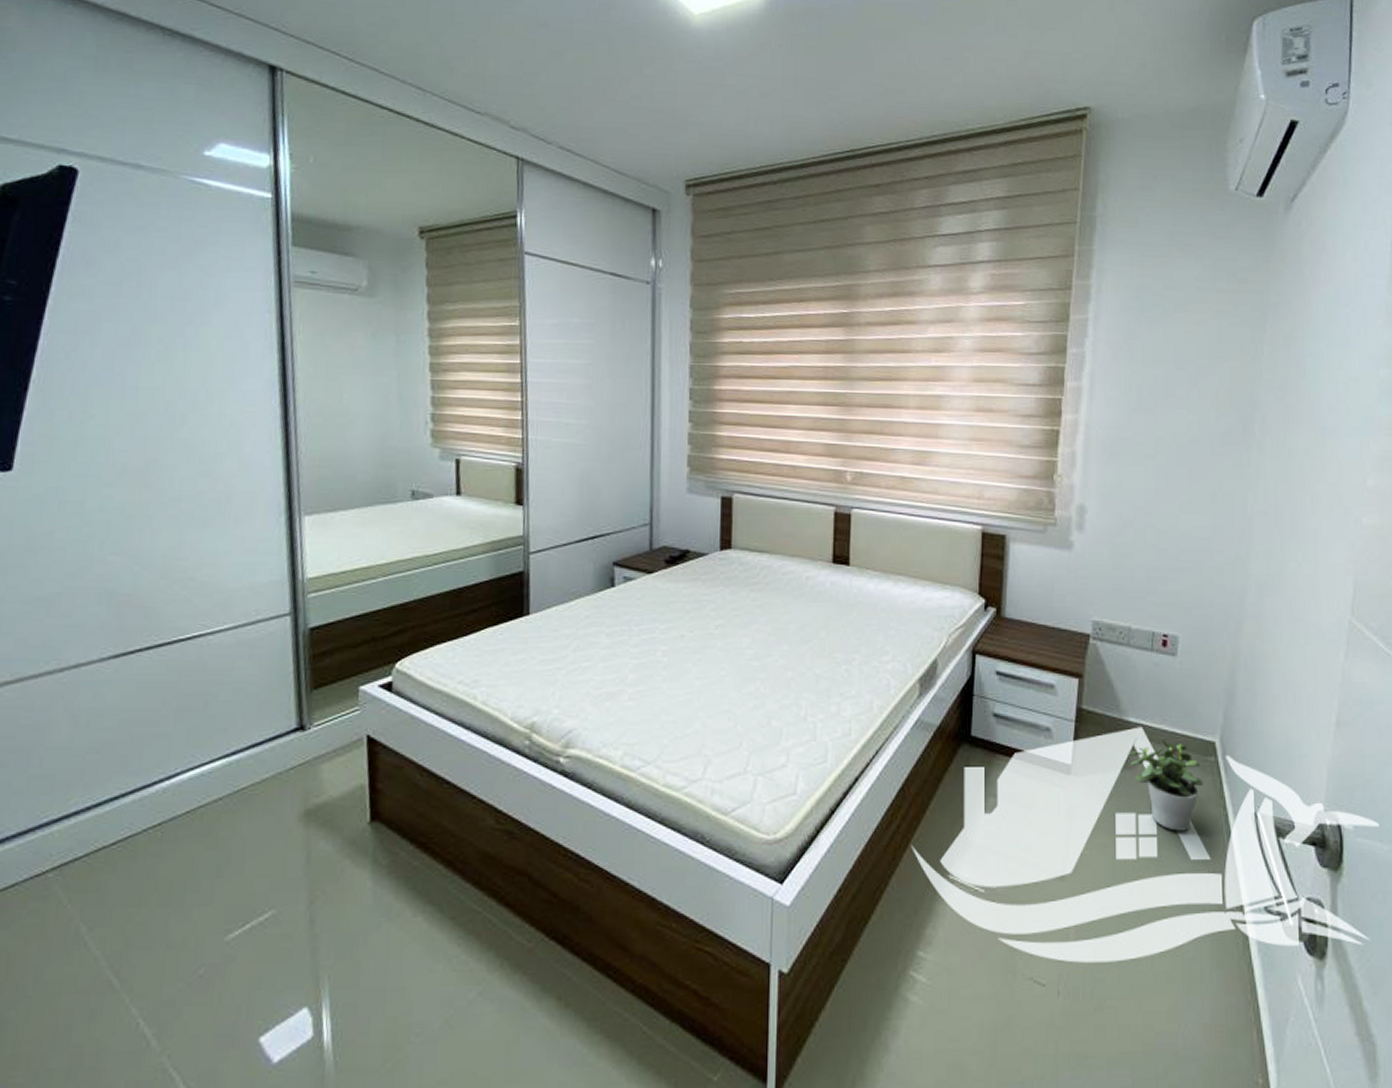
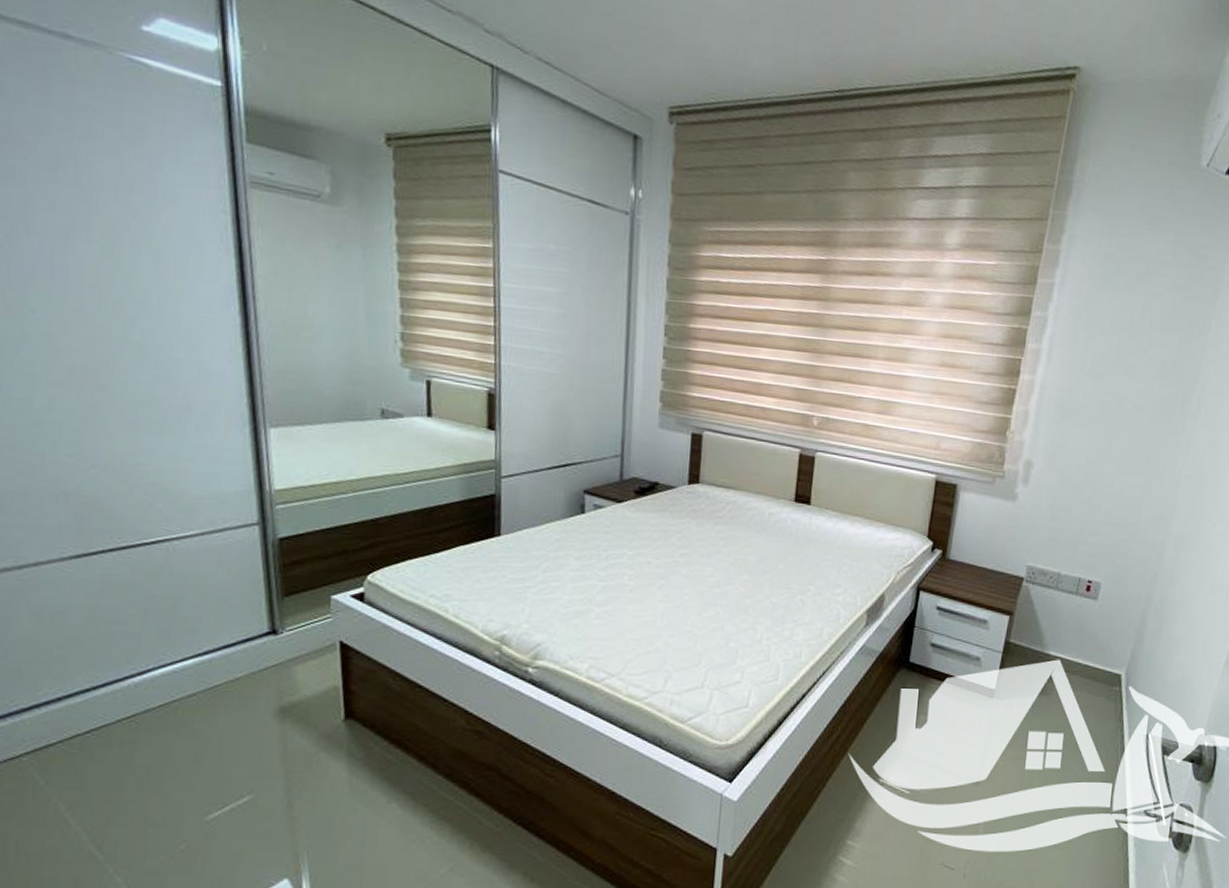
potted plant: present [1129,739,1203,831] -> none [1046,670,1107,748]

